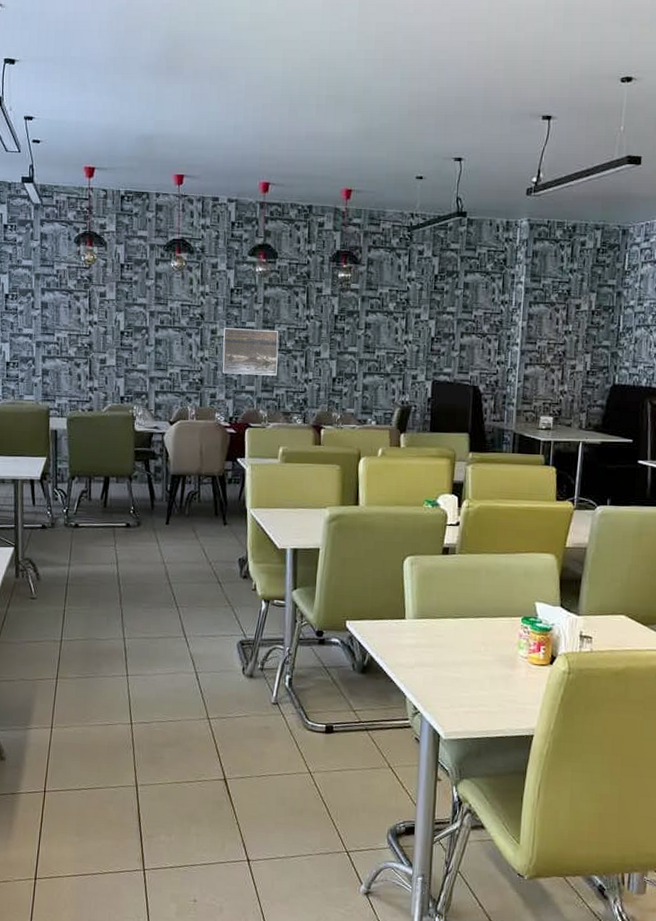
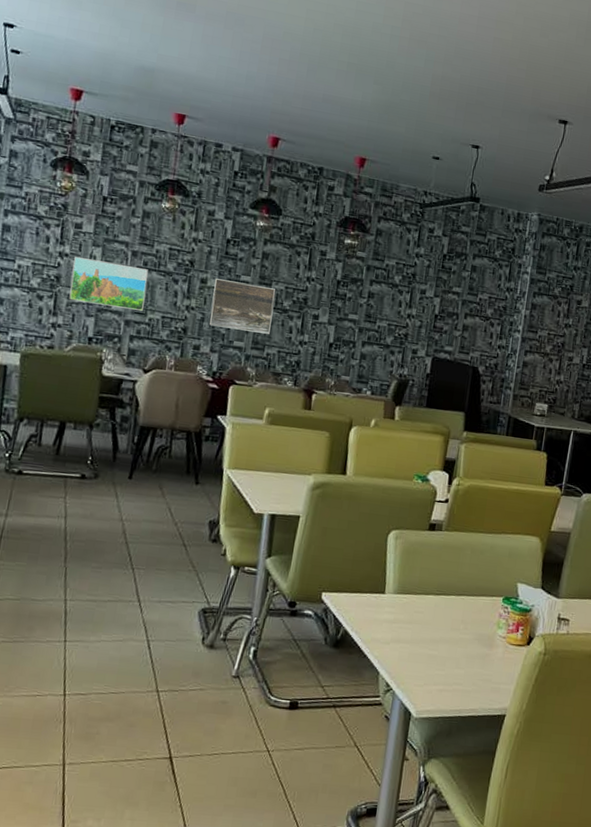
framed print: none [101,324,165,367] -> present [69,257,148,311]

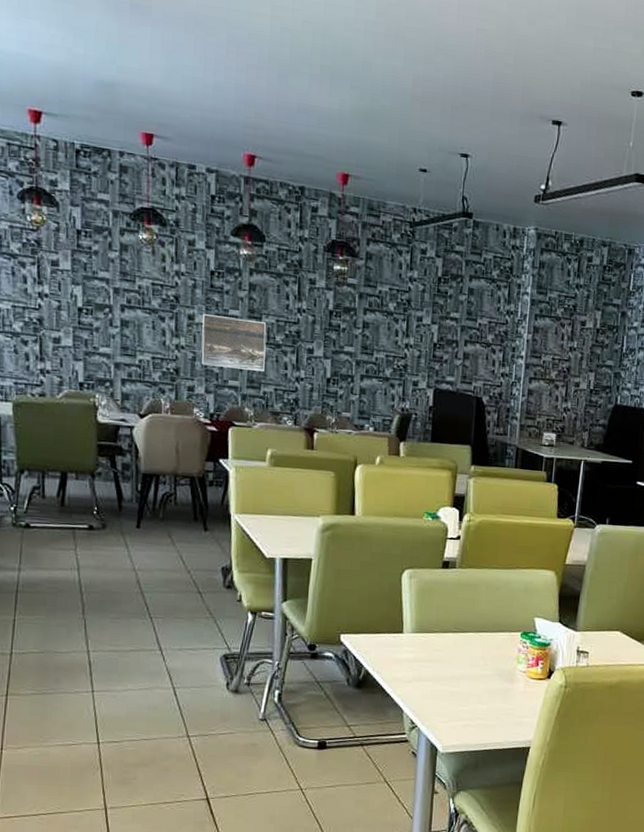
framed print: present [69,257,148,311] -> none [54,297,133,352]

